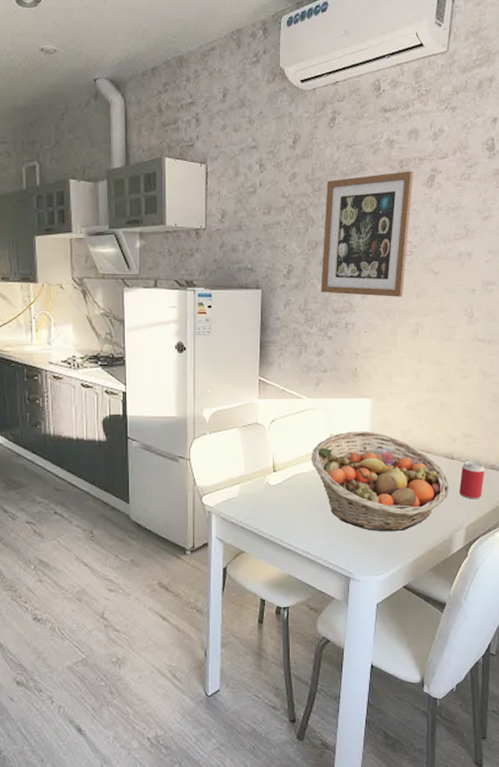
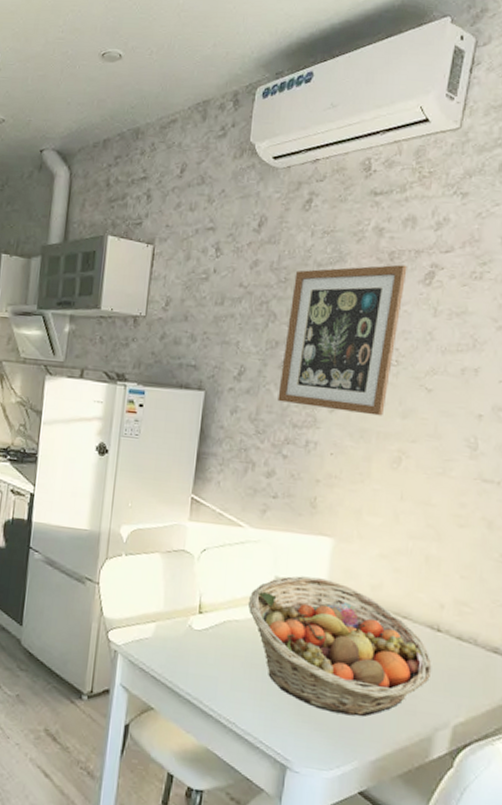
beverage can: present [459,460,485,500] -> none [446,636,485,691]

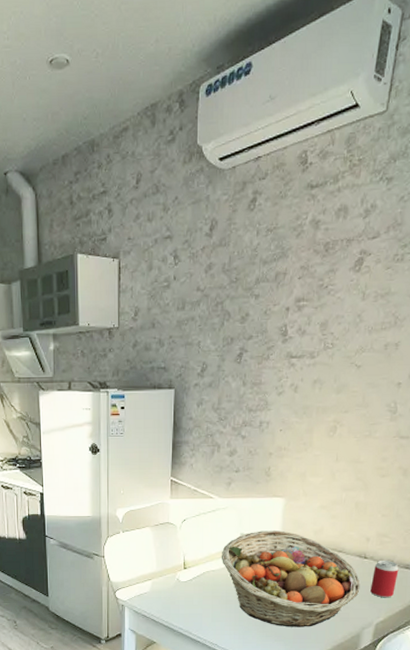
wall art: present [277,264,407,416] -> none [235,254,340,394]
beverage can: none [446,636,485,691] -> present [370,560,399,598]

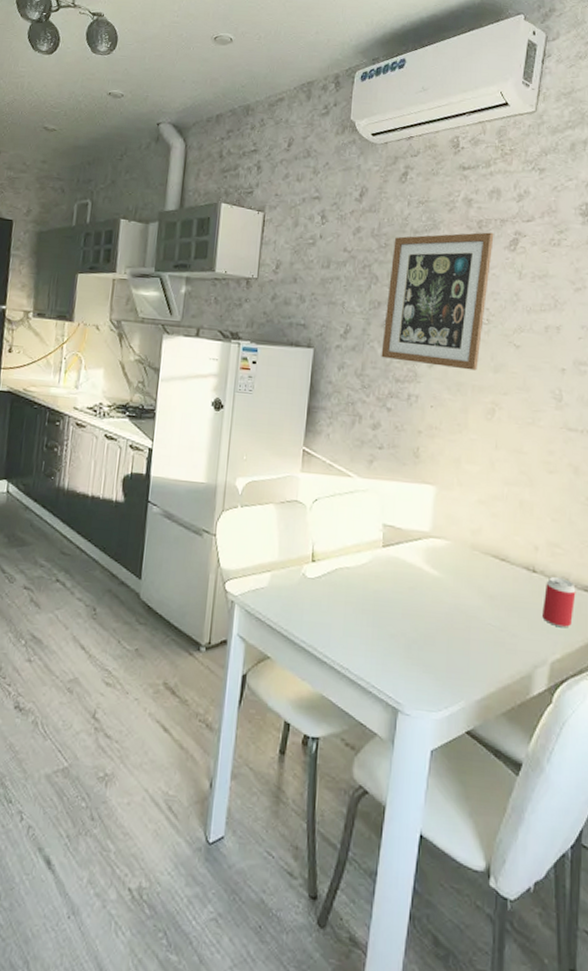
fruit basket: present [221,530,360,627] -> none [358,522,529,658]
wall art: none [235,254,340,394] -> present [381,232,494,371]

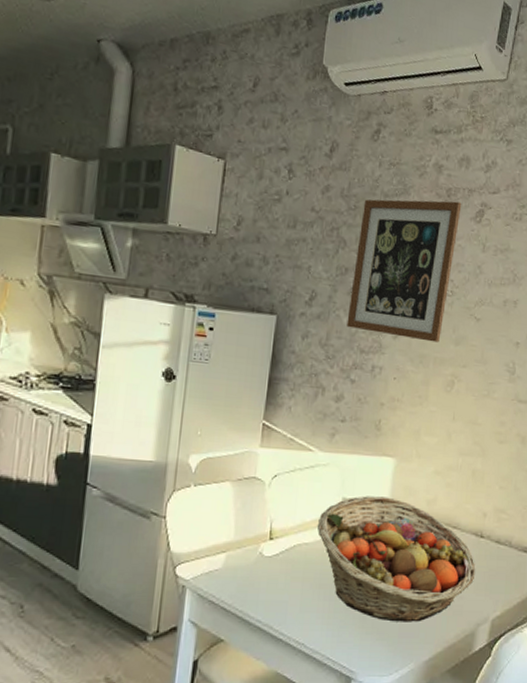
fruit basket: none [358,522,529,658] -> present [317,496,476,622]
beverage can: present [542,576,576,628] -> none [487,540,517,587]

